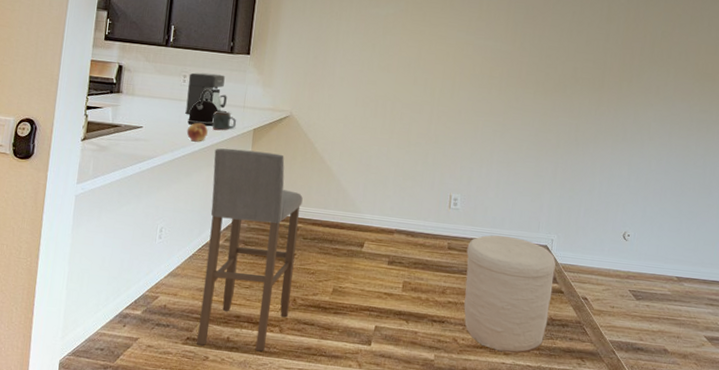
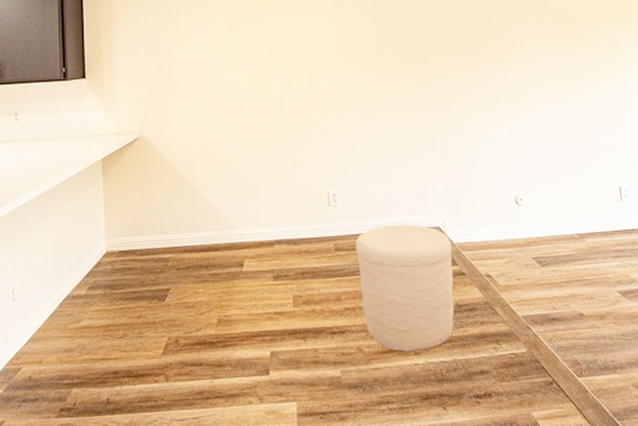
coffee maker: present [185,72,227,115] -> none [20,105,69,157]
fruit: present [186,122,208,142] -> none [27,162,51,185]
kettle: present [187,89,219,127] -> none [26,124,60,167]
bar stool: present [197,148,303,352] -> none [62,181,173,415]
mug: present [212,111,237,131] -> none [54,144,82,168]

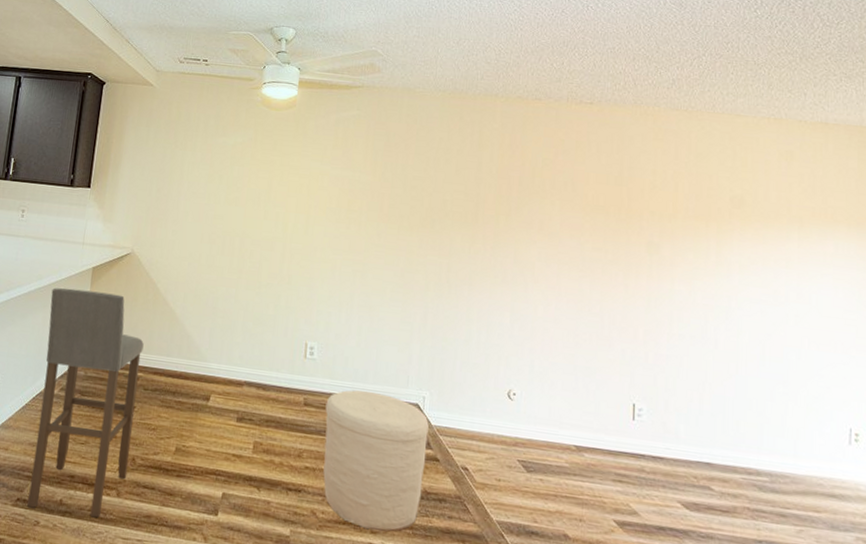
bar stool: none [62,181,173,415] -> present [27,288,144,518]

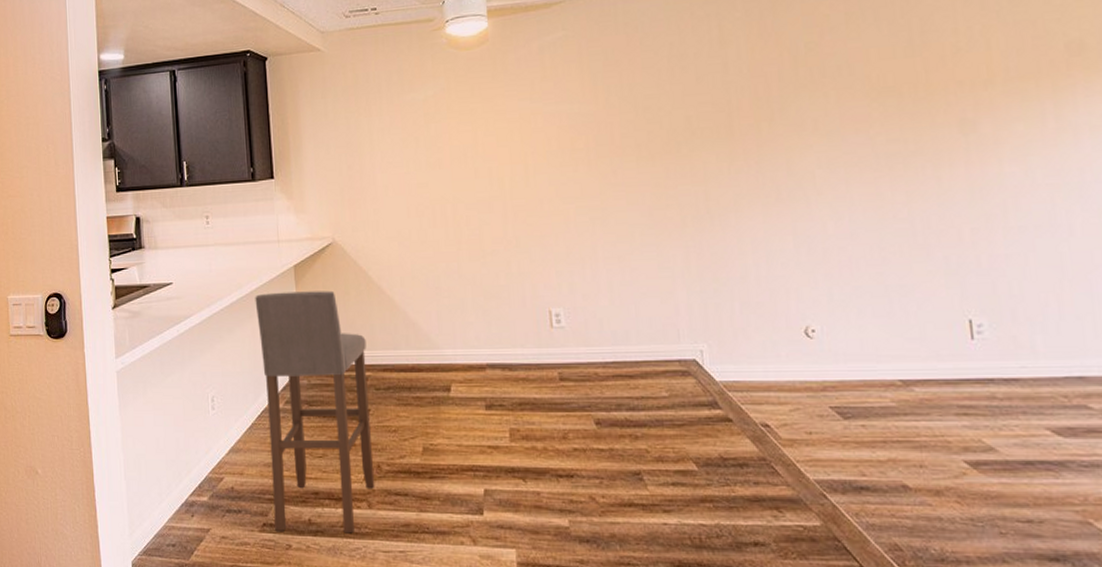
basket: present [323,390,429,532] -> none [585,354,718,509]

